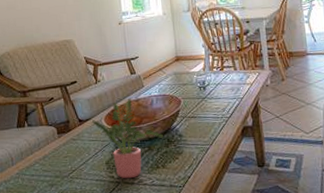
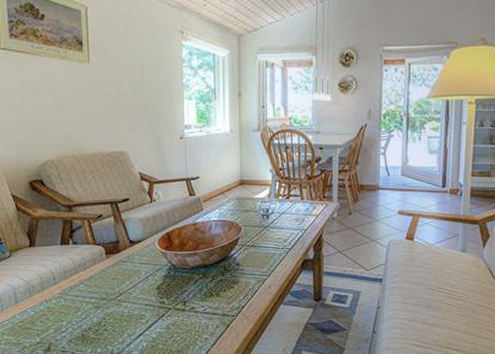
potted plant: present [92,98,164,179] -> none [144,222,221,305]

